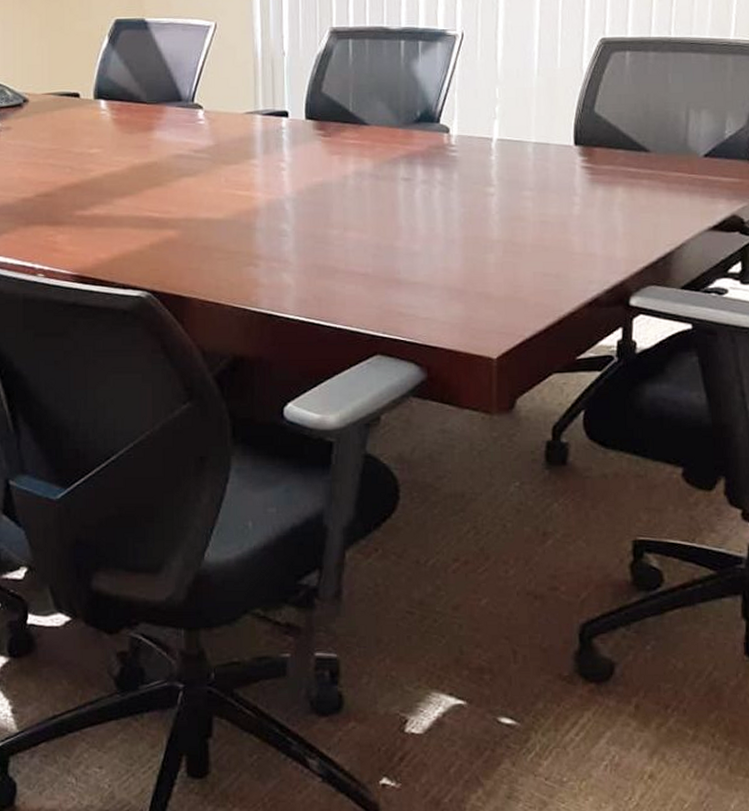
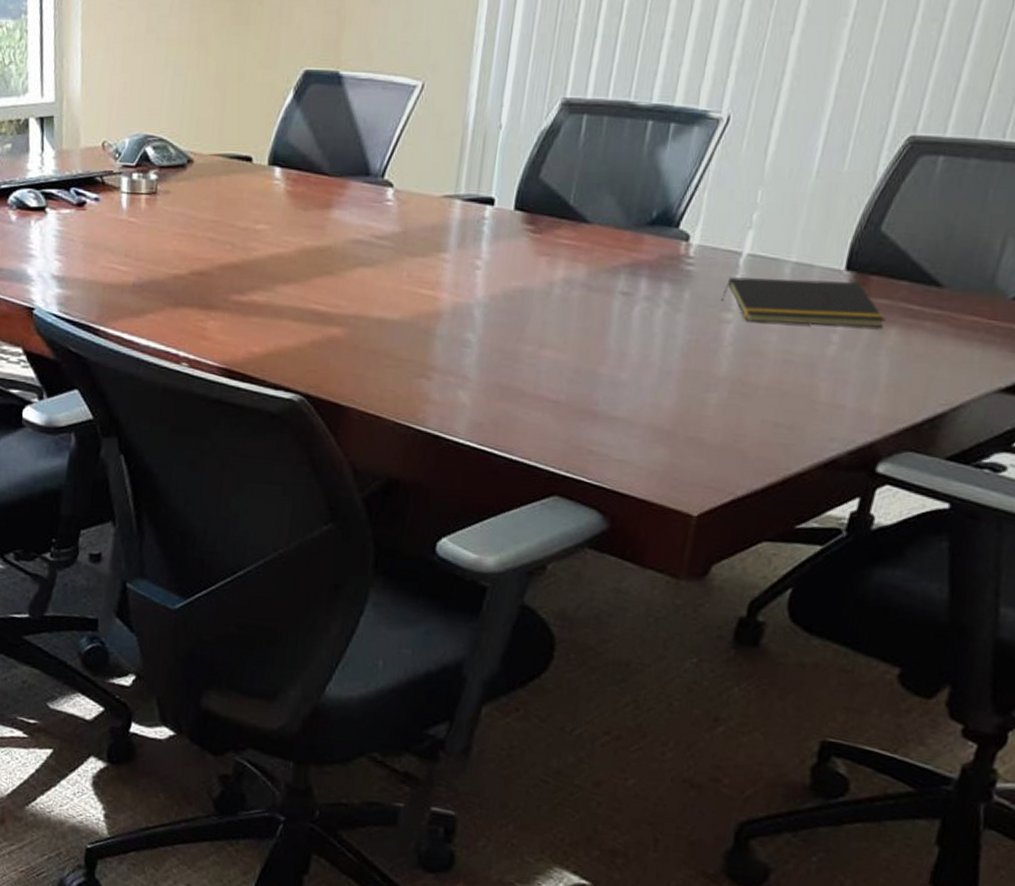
notepad: none [483,154,612,193] -> present [721,276,886,327]

